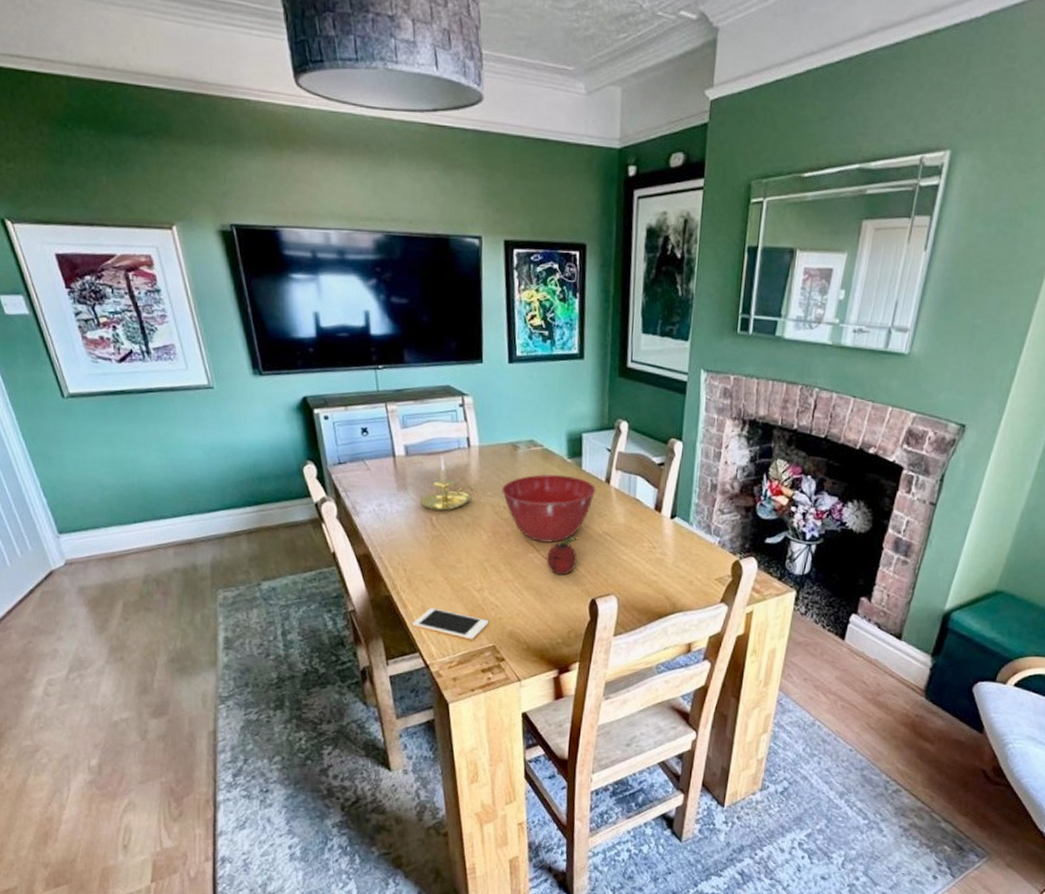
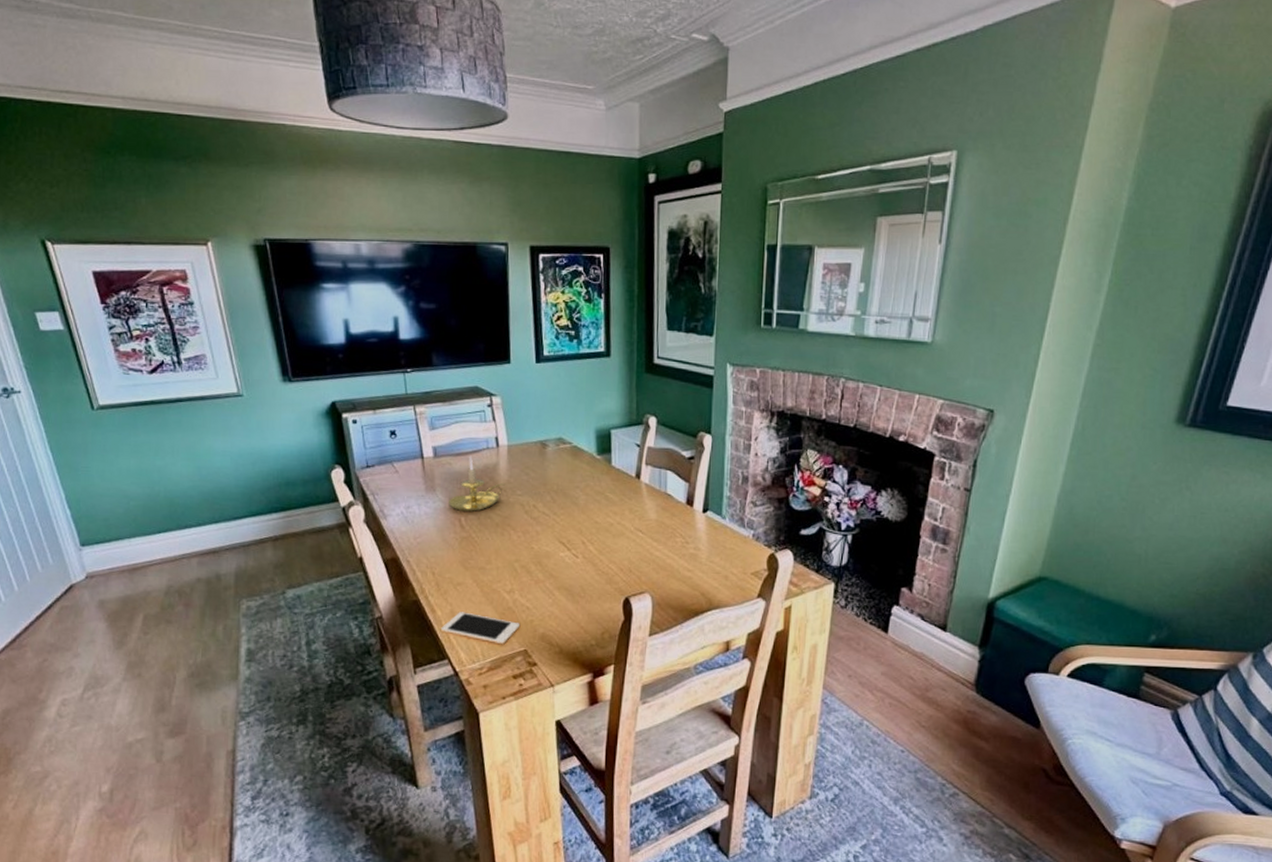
mixing bowl: present [502,474,596,543] -> none [531,471,627,541]
fruit: present [546,537,578,575] -> none [577,534,610,574]

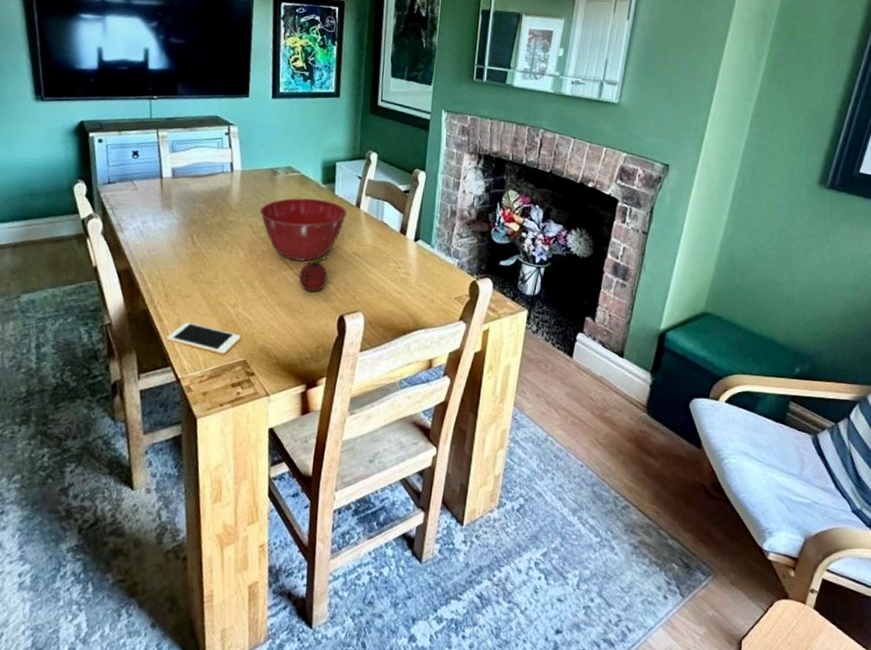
candle holder: present [447,455,505,511] -> none [182,178,236,230]
mixing bowl: none [531,471,627,541] -> present [260,198,347,262]
fruit: none [577,534,610,574] -> present [298,256,329,293]

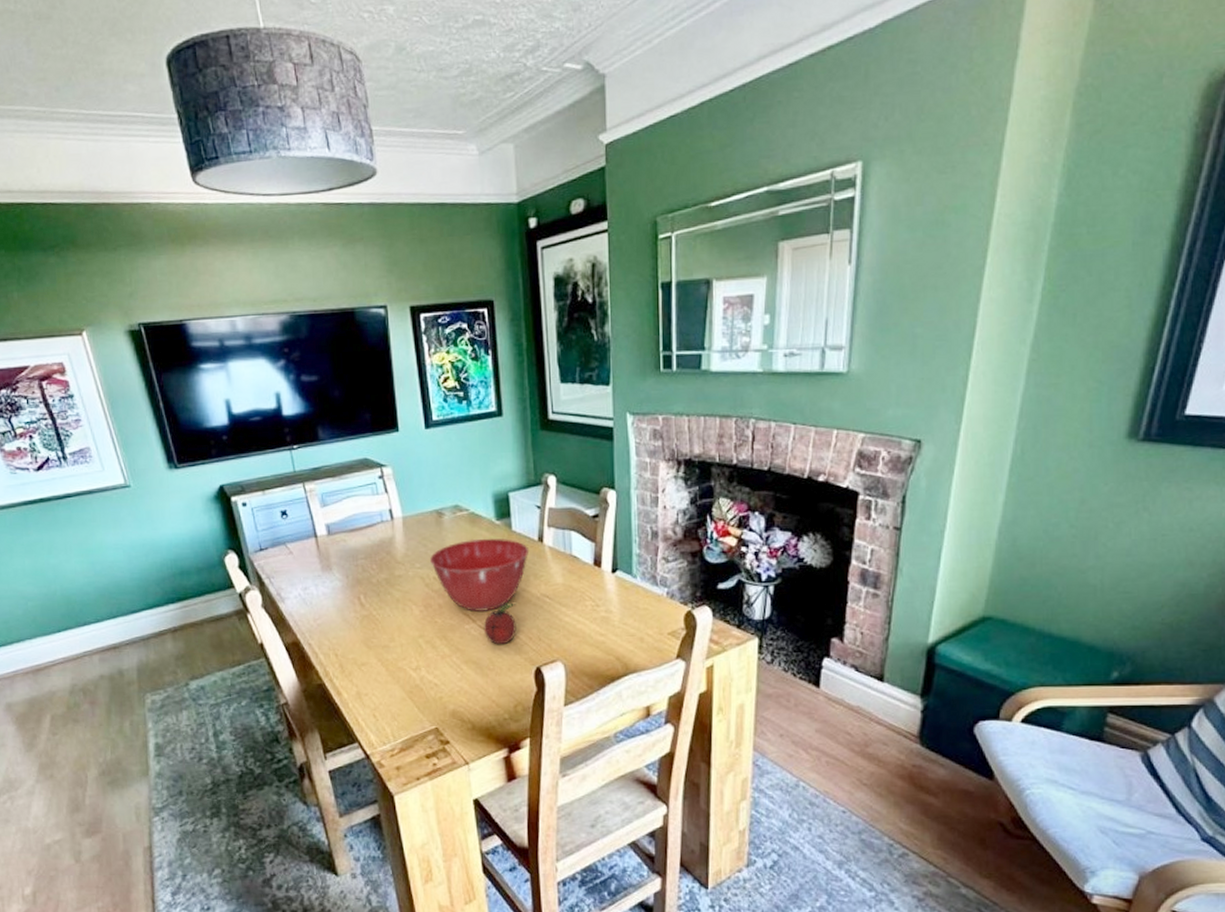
cell phone: present [167,322,242,355] -> none [349,693,430,724]

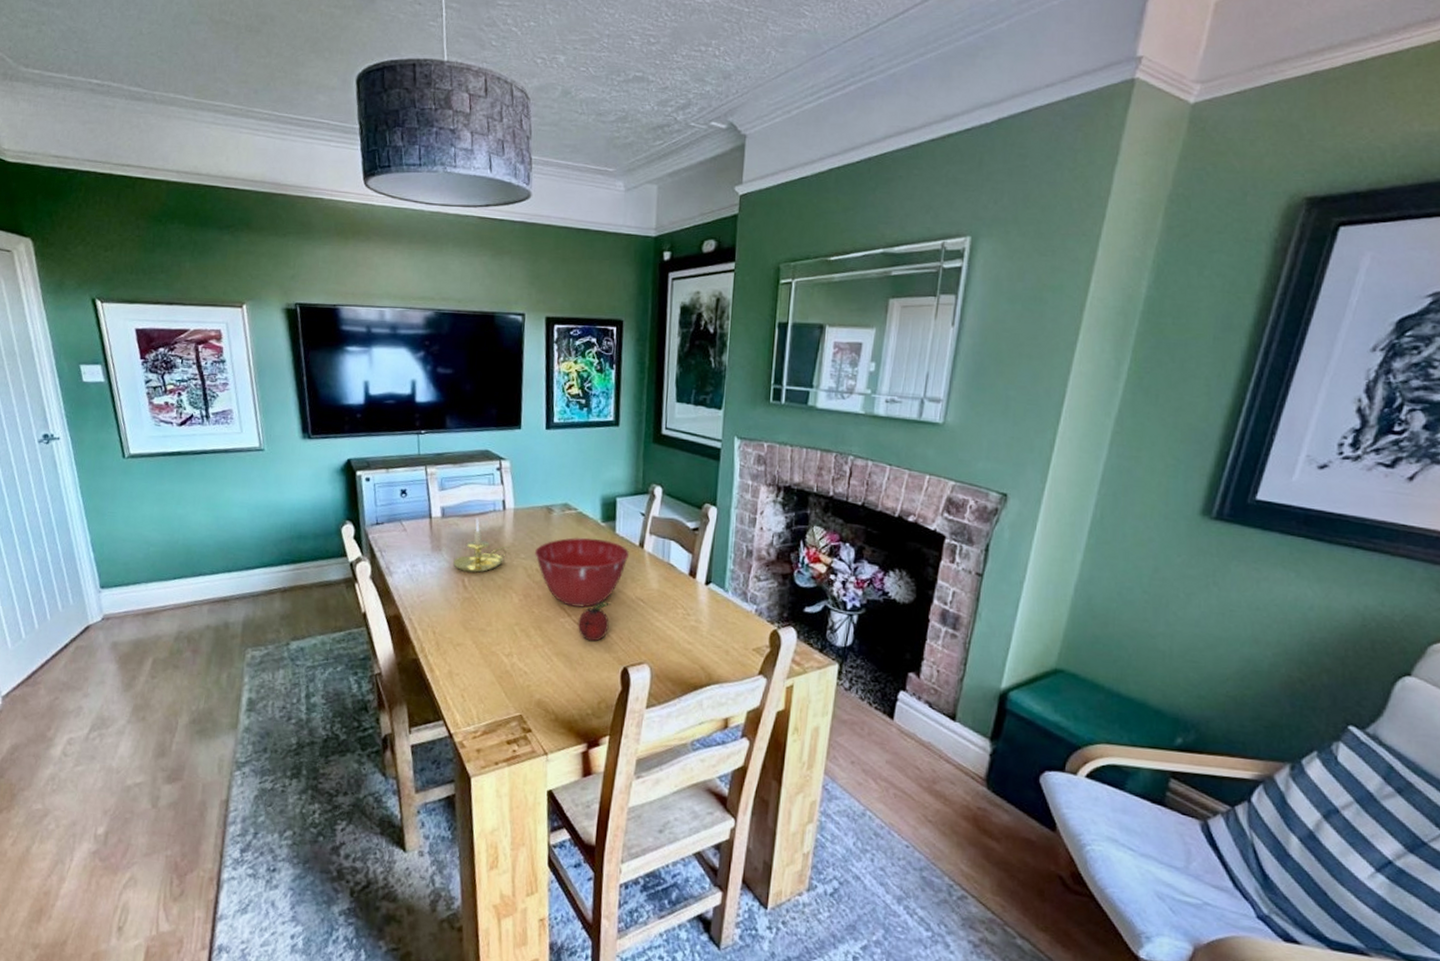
candle holder: none [345,530,403,589] -> present [452,517,509,573]

